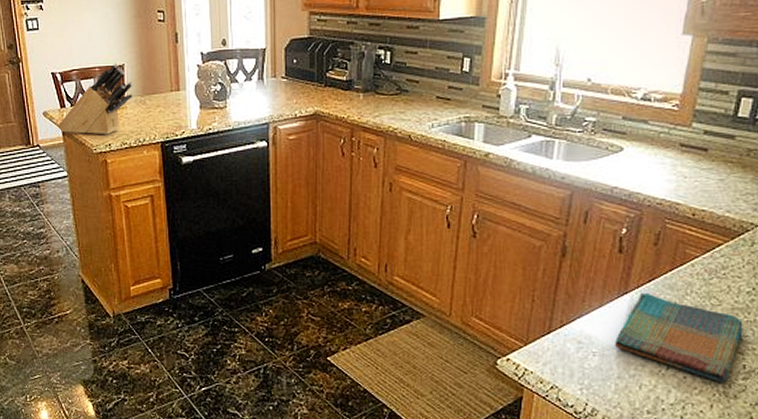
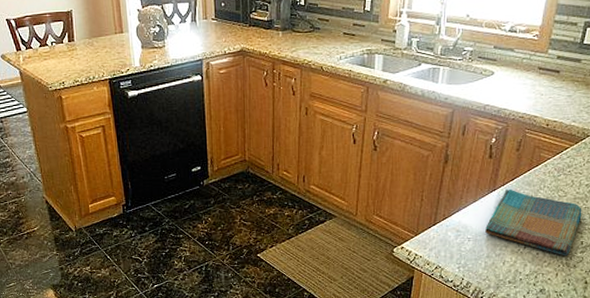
knife block: present [57,63,133,135] -> none [15,9,82,74]

